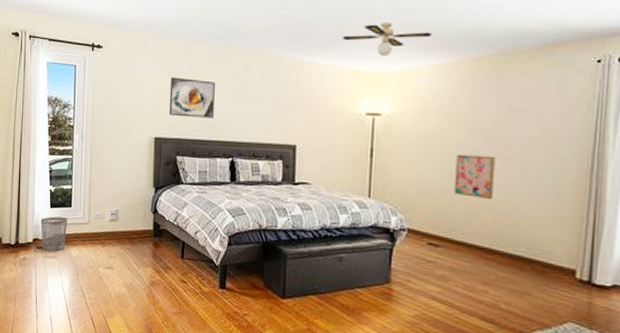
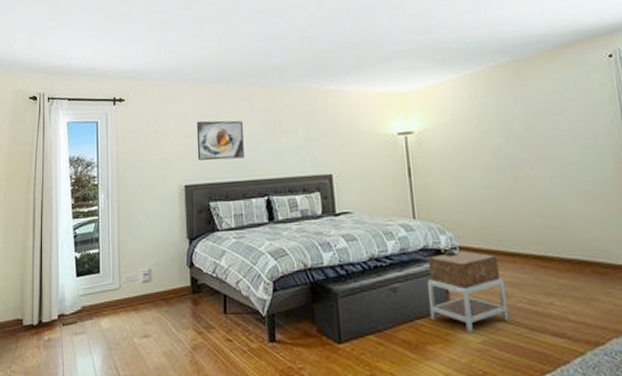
wastebasket: present [40,216,68,252] -> none [66,286,97,327]
ceiling fan: present [343,23,431,57] -> none [364,43,449,76]
nightstand: none [370,231,446,307] -> present [426,250,509,333]
wall art: present [454,154,496,200] -> none [494,159,538,205]

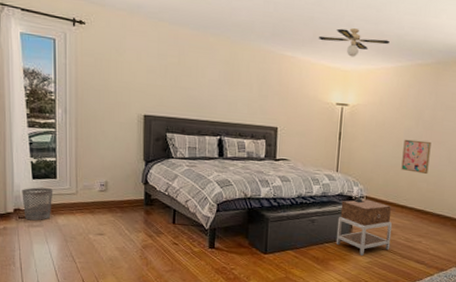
wastebasket: none [66,286,97,327] -> present [22,187,53,221]
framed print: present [196,120,244,161] -> none [158,59,203,100]
ceiling fan: none [364,43,449,76] -> present [319,28,390,57]
wall art: none [494,159,538,205] -> present [401,139,432,175]

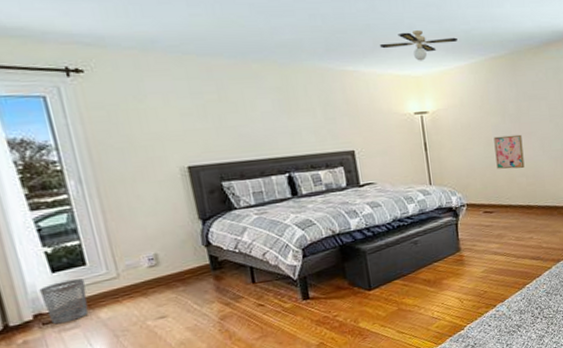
nightstand: present [335,198,393,256] -> none [441,206,503,266]

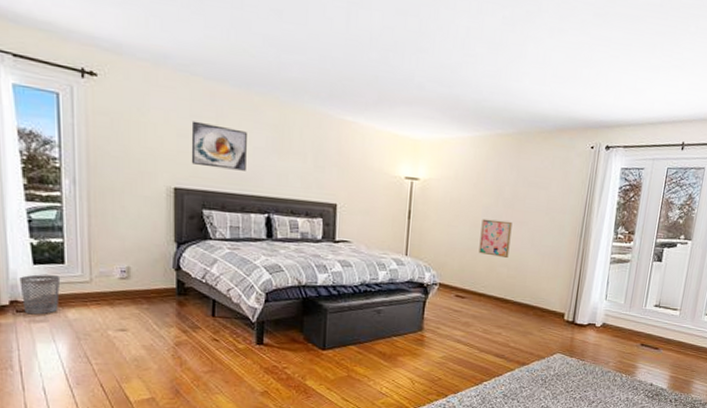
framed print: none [192,98,258,140] -> present [191,121,247,171]
ceiling fan: present [380,30,458,61] -> none [385,90,466,125]

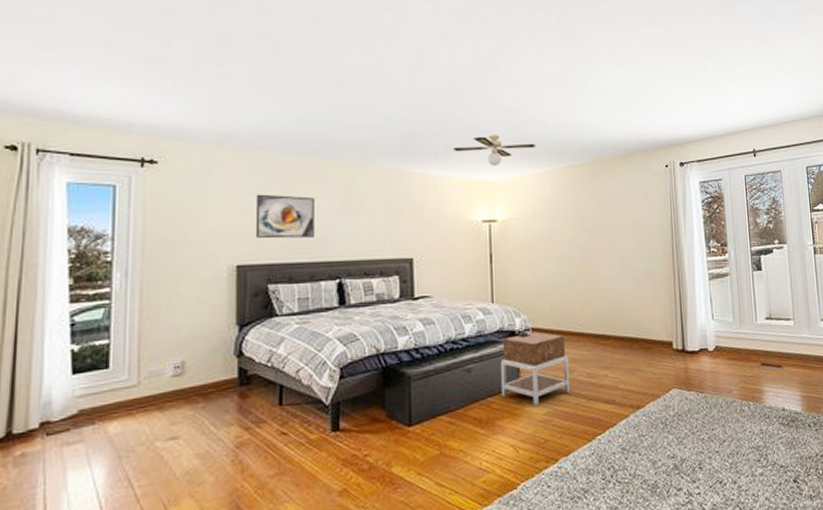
wastebasket: present [19,274,61,315] -> none [54,384,103,436]
ceiling fan: none [385,90,466,125] -> present [454,135,535,166]
nightstand: none [405,286,469,350] -> present [500,331,571,406]
wall art: present [478,218,513,259] -> none [568,250,602,291]

